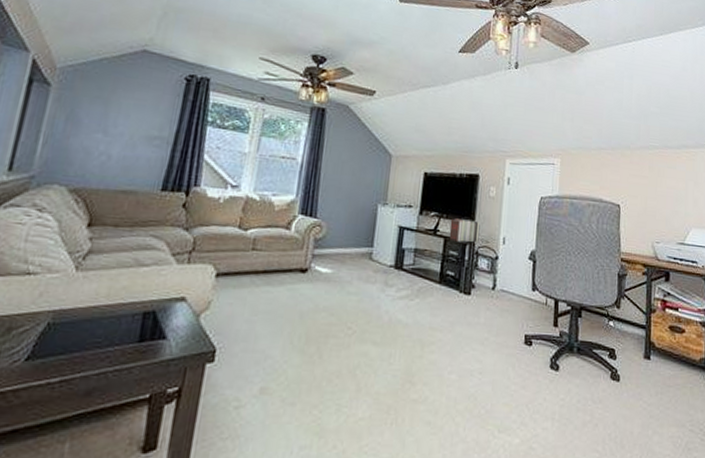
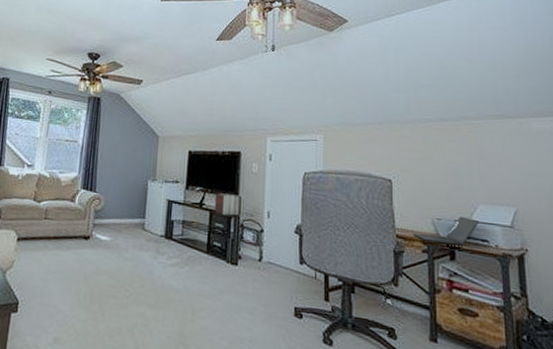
laptop: none [635,239,691,268] -> present [413,216,479,246]

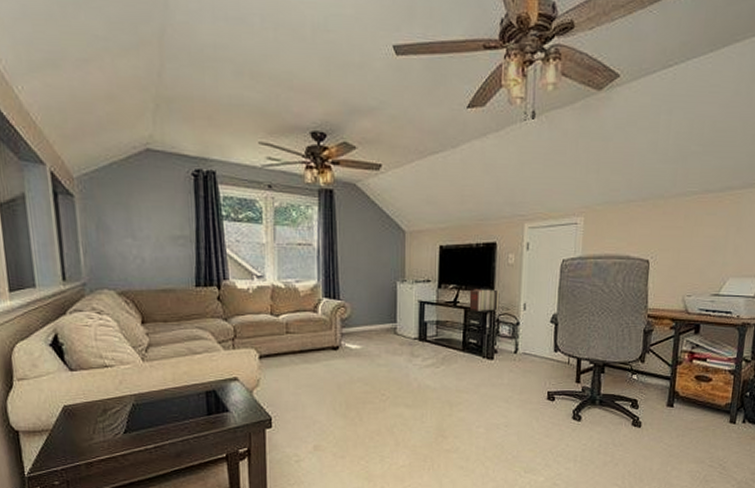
laptop: present [413,216,479,246] -> none [663,291,726,319]

